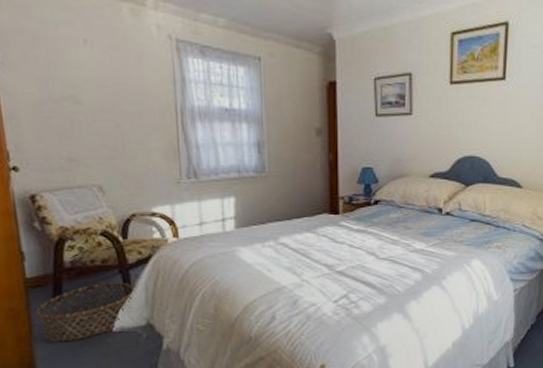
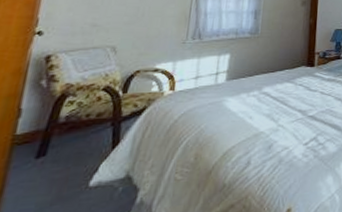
basket: present [36,282,134,342] -> none [12,134,122,202]

